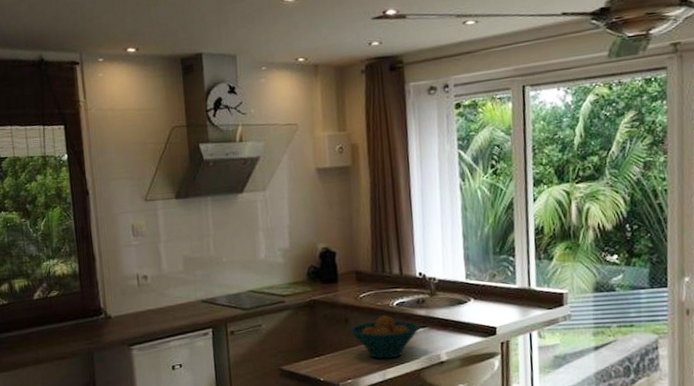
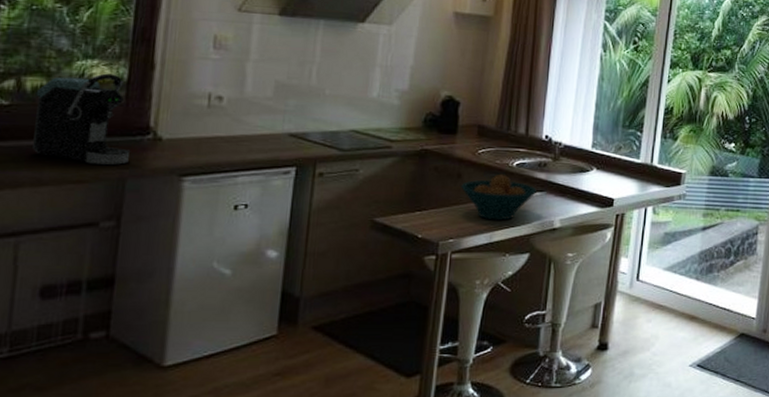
coffee maker: none [22,269,93,344] -> present [33,73,131,166]

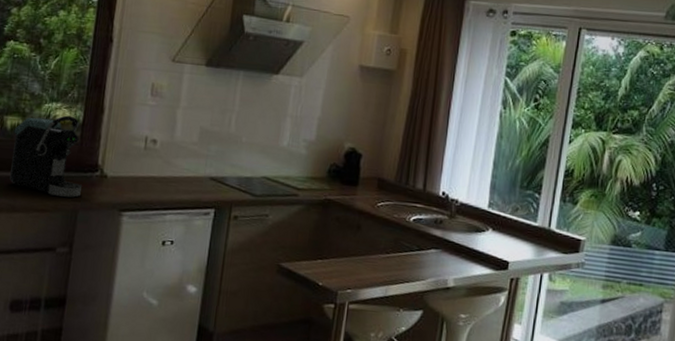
fruit bowl: present [461,173,536,221] -> none [360,228,432,275]

